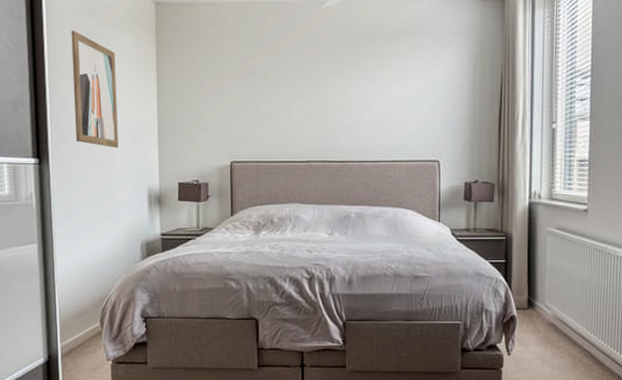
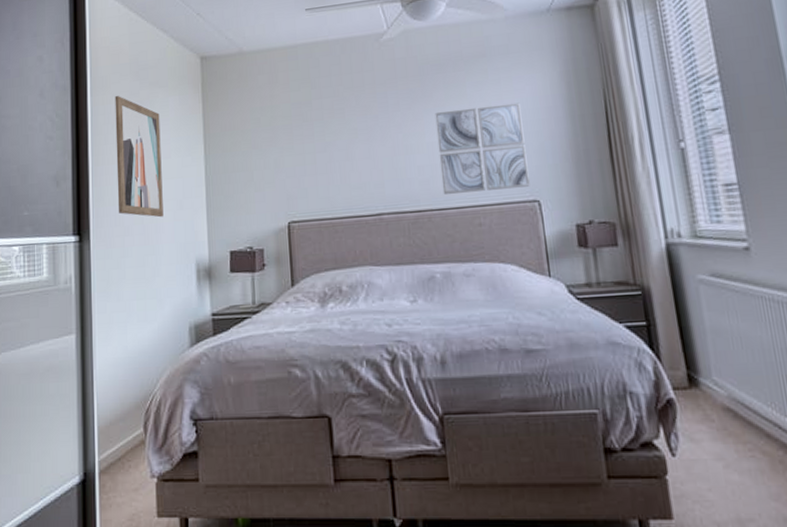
wall art: none [363,77,434,149] -> present [435,102,530,194]

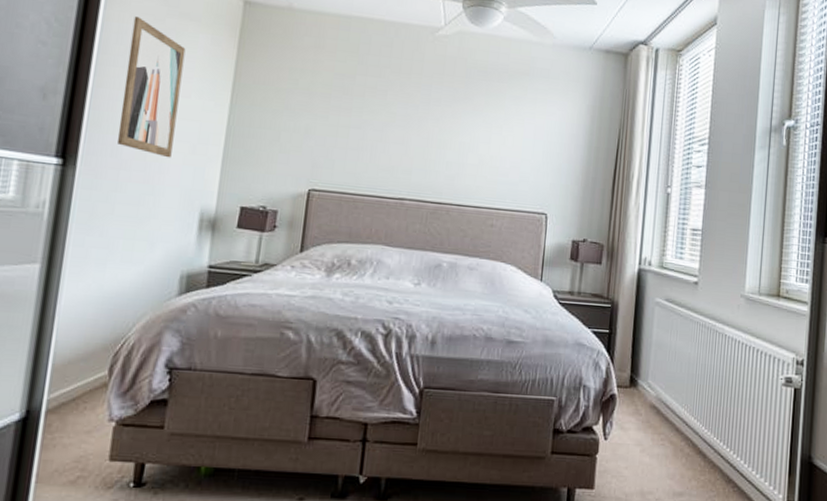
wall art: present [435,102,530,194] -> none [464,115,549,200]

